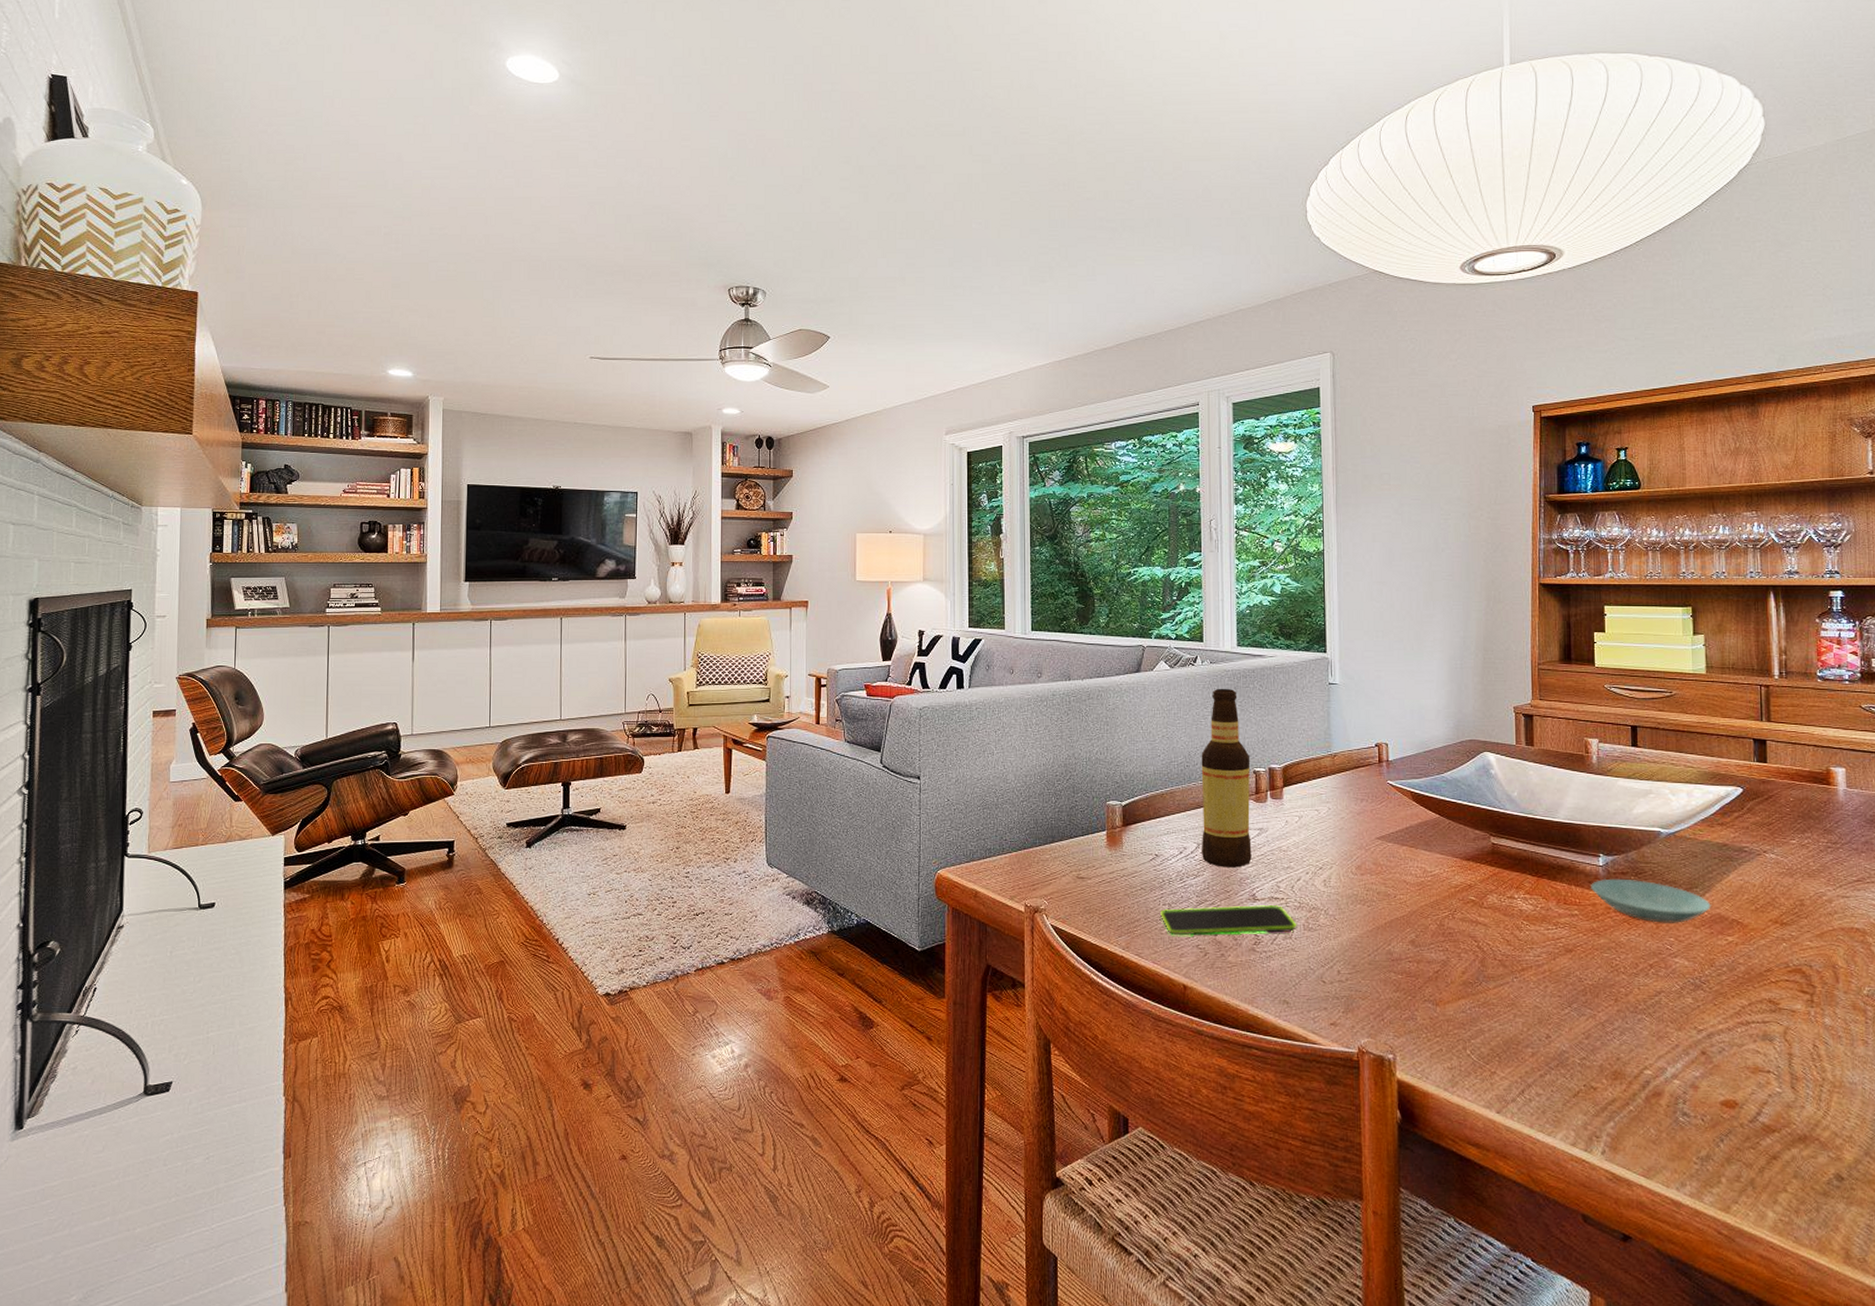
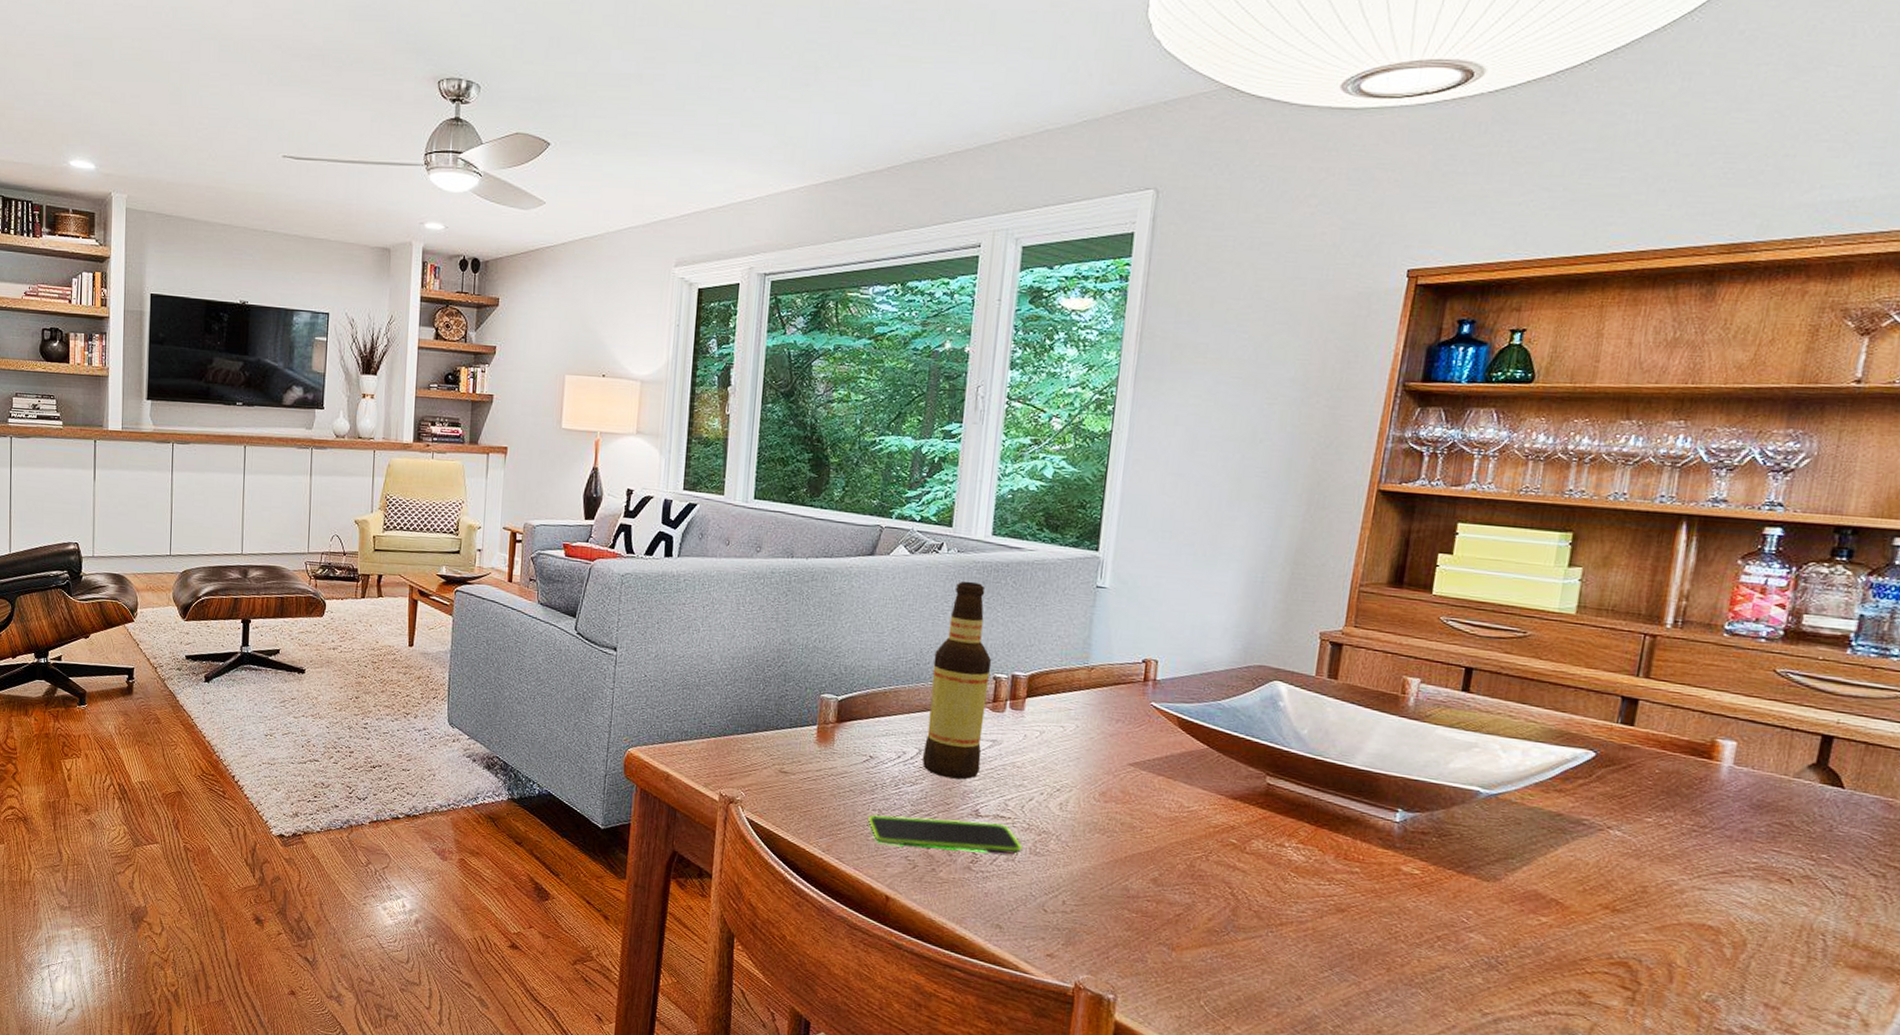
saucer: present [1591,878,1711,923] -> none [1380,836,1528,895]

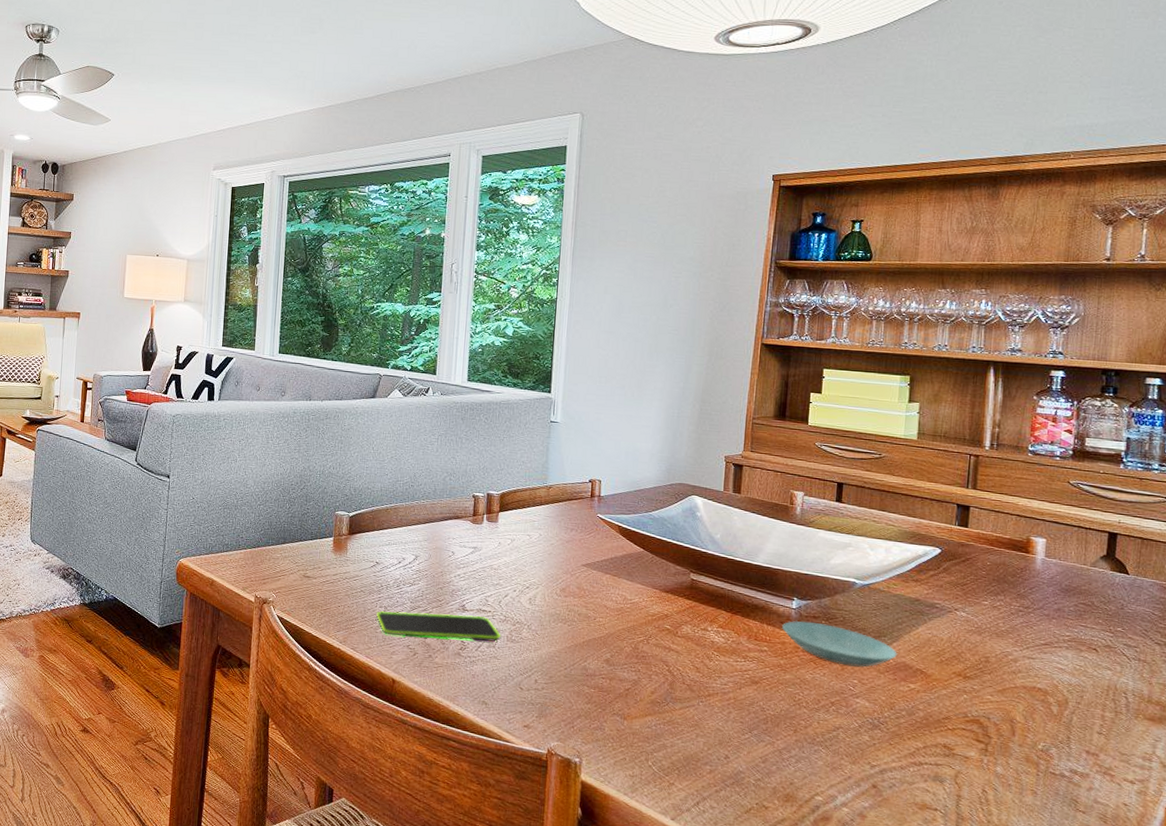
bottle: present [922,581,992,780] -> none [418,418,471,580]
saucer: none [1380,836,1528,895] -> present [782,620,897,667]

